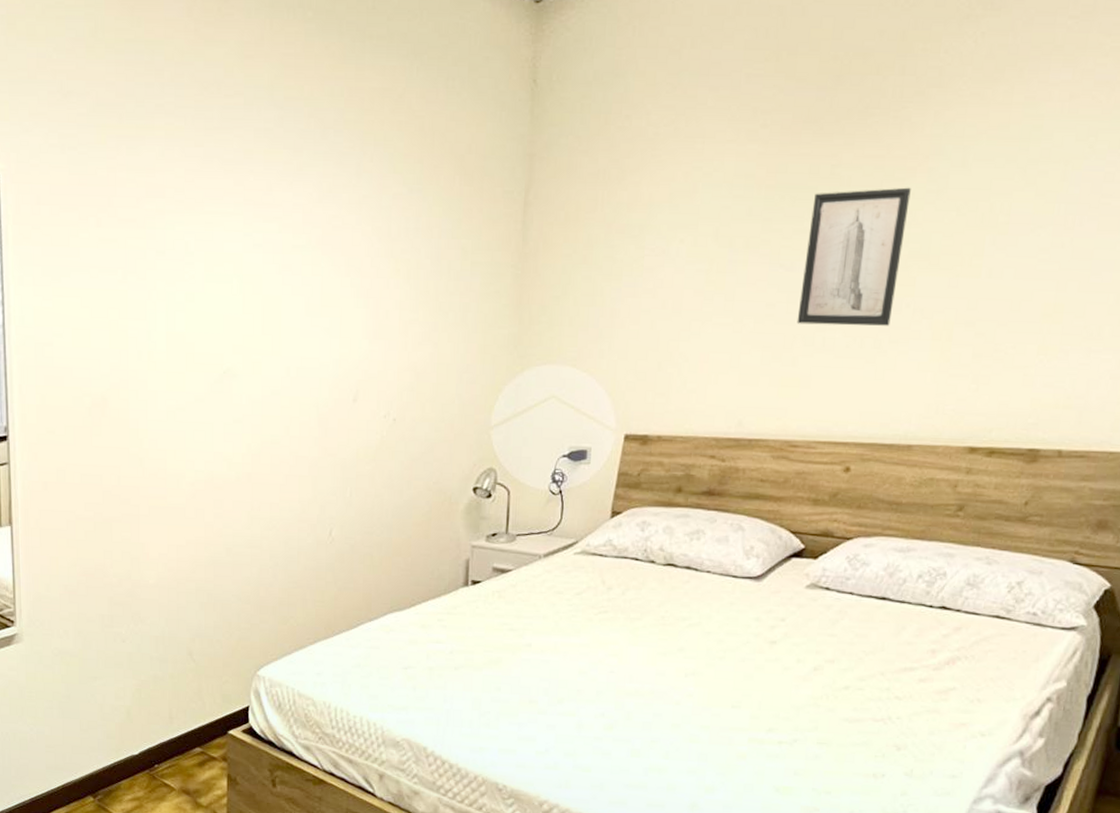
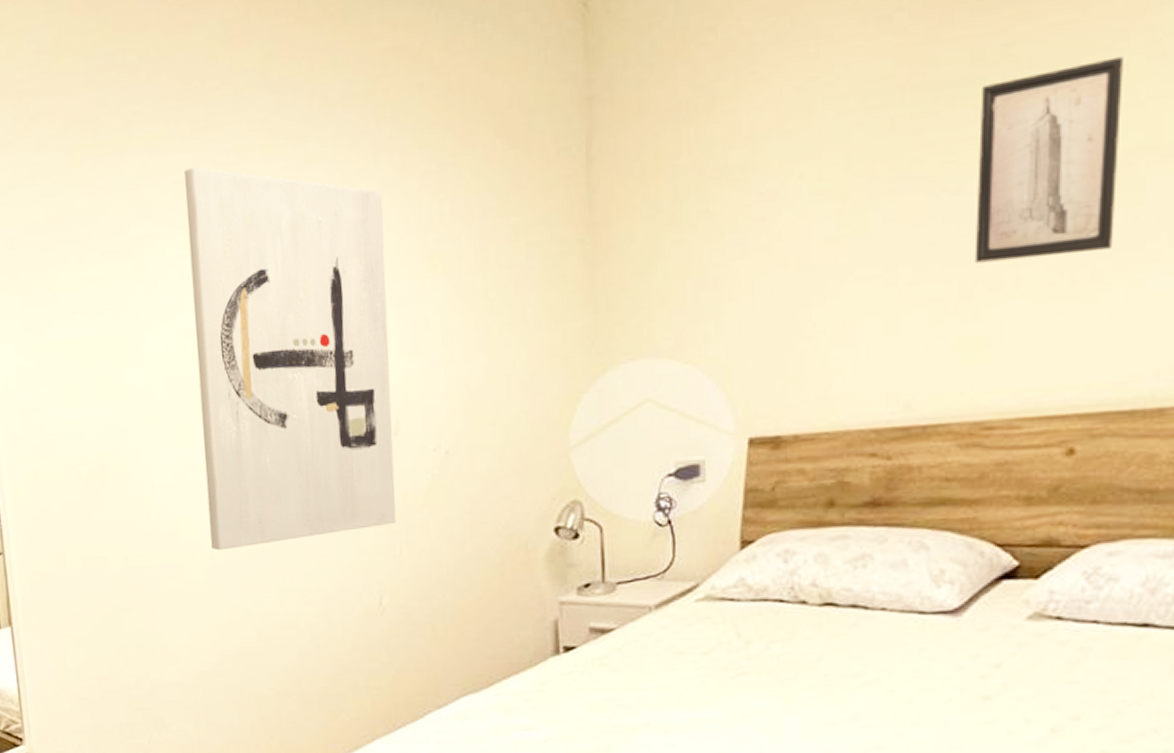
wall art: none [194,159,361,480] -> present [184,167,396,551]

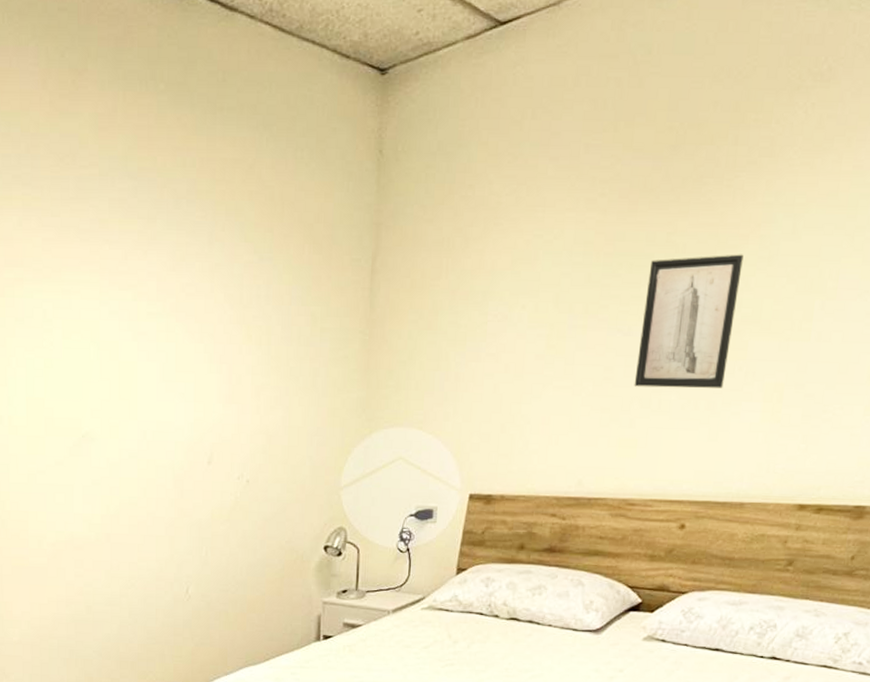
wall art: present [184,167,396,551] -> none [53,229,213,540]

